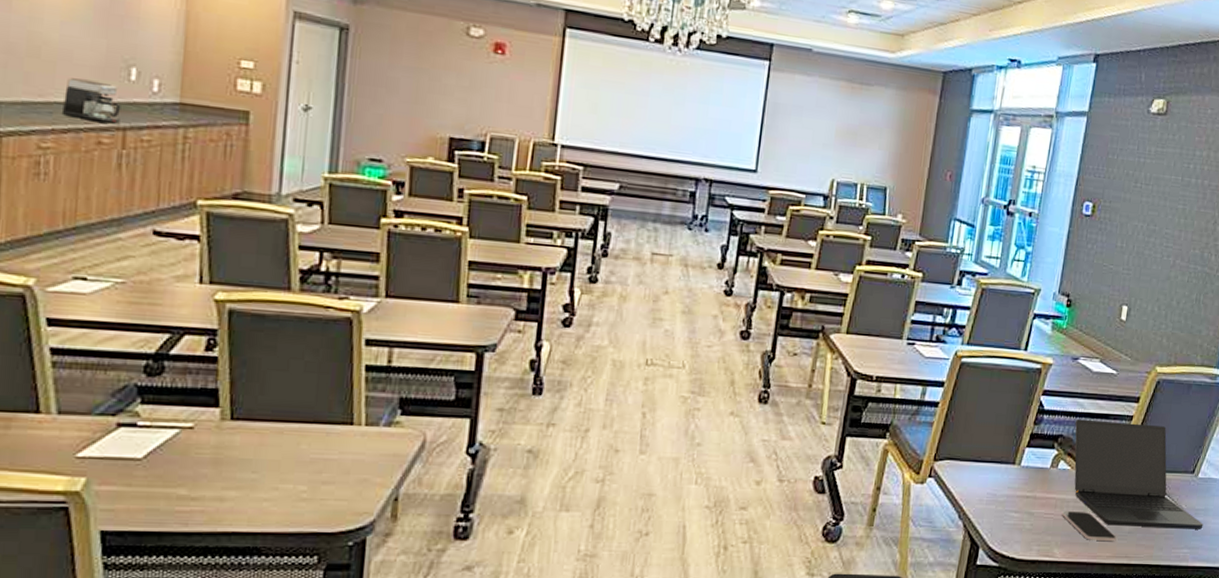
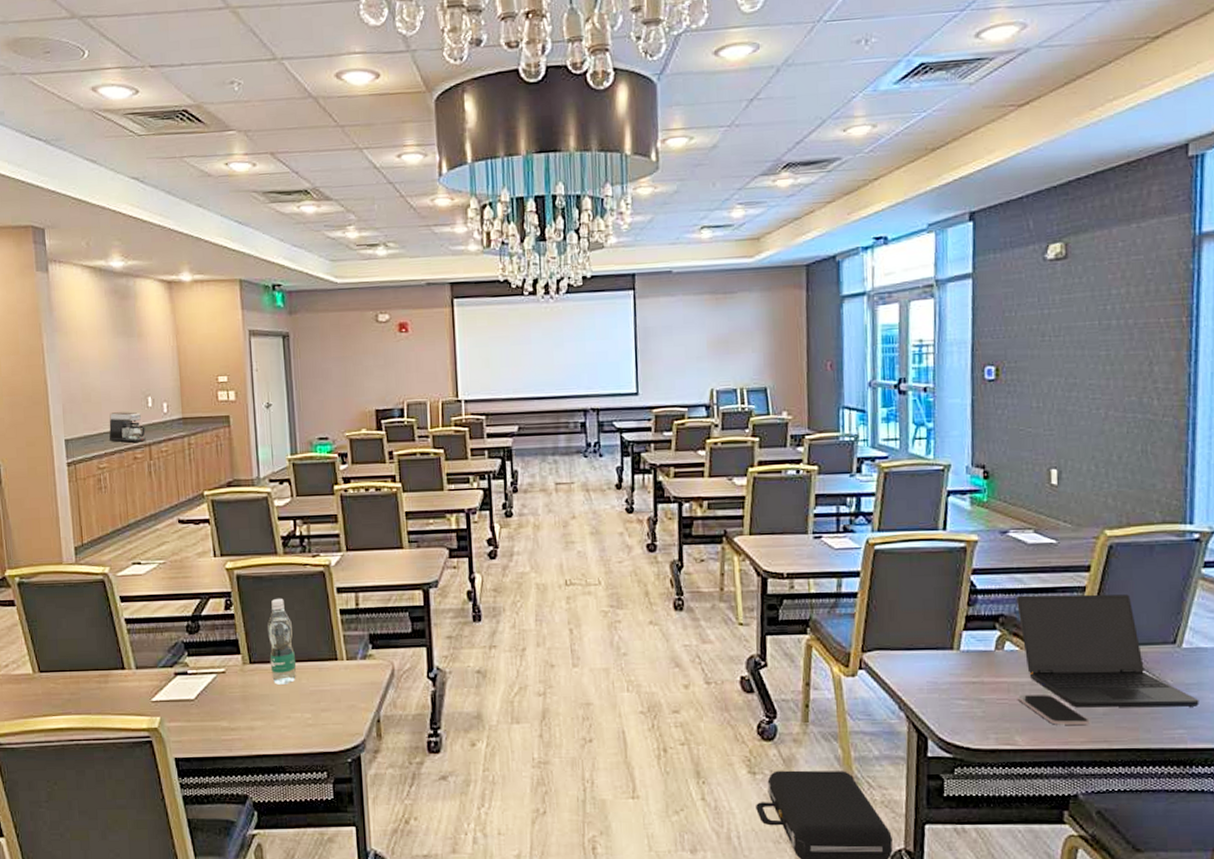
bottle: none [259,343,299,449] -> present [267,598,297,685]

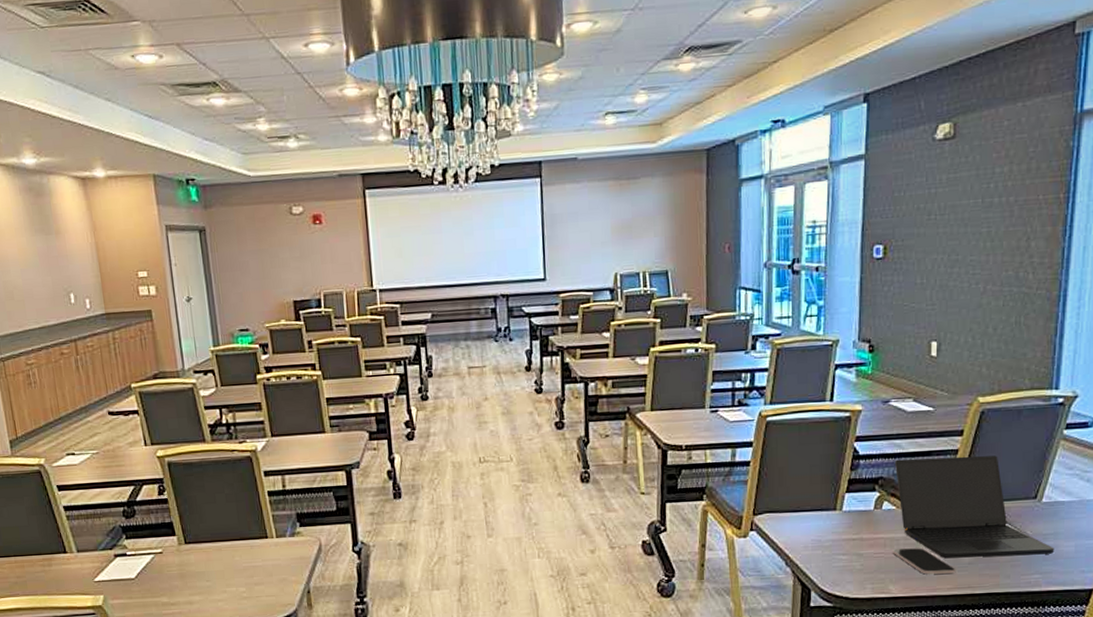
coffee maker: present [109,412,146,443] -> none [33,308,71,339]
bottle: present [267,598,297,685] -> none [200,482,230,562]

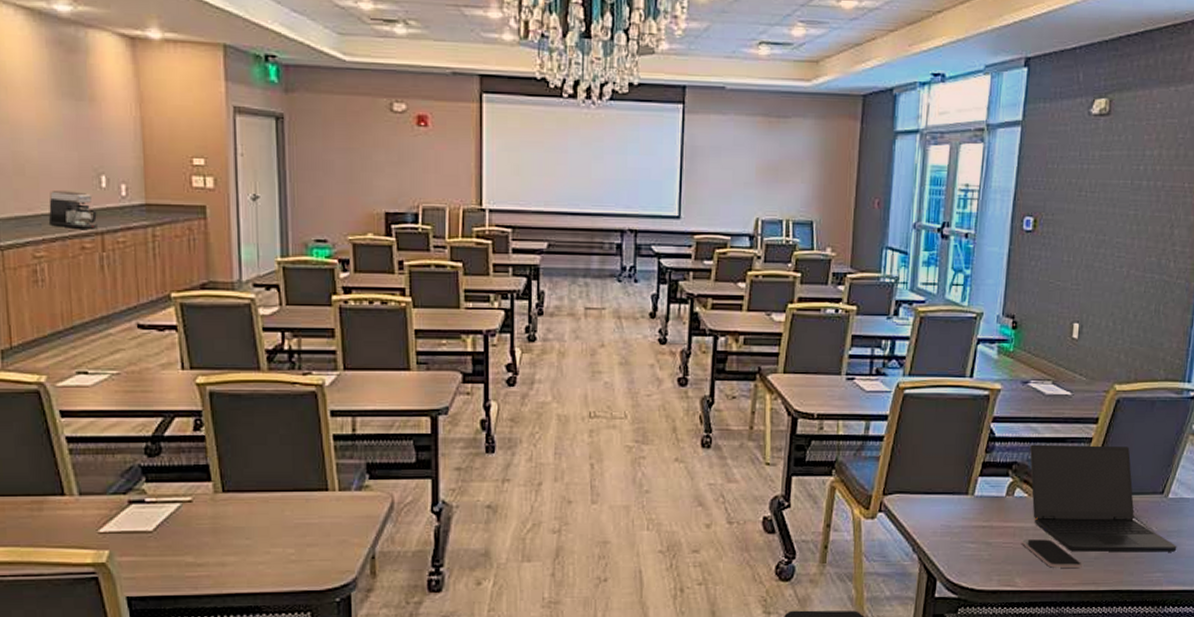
coffee maker: none [33,308,71,339] -> present [48,191,97,229]

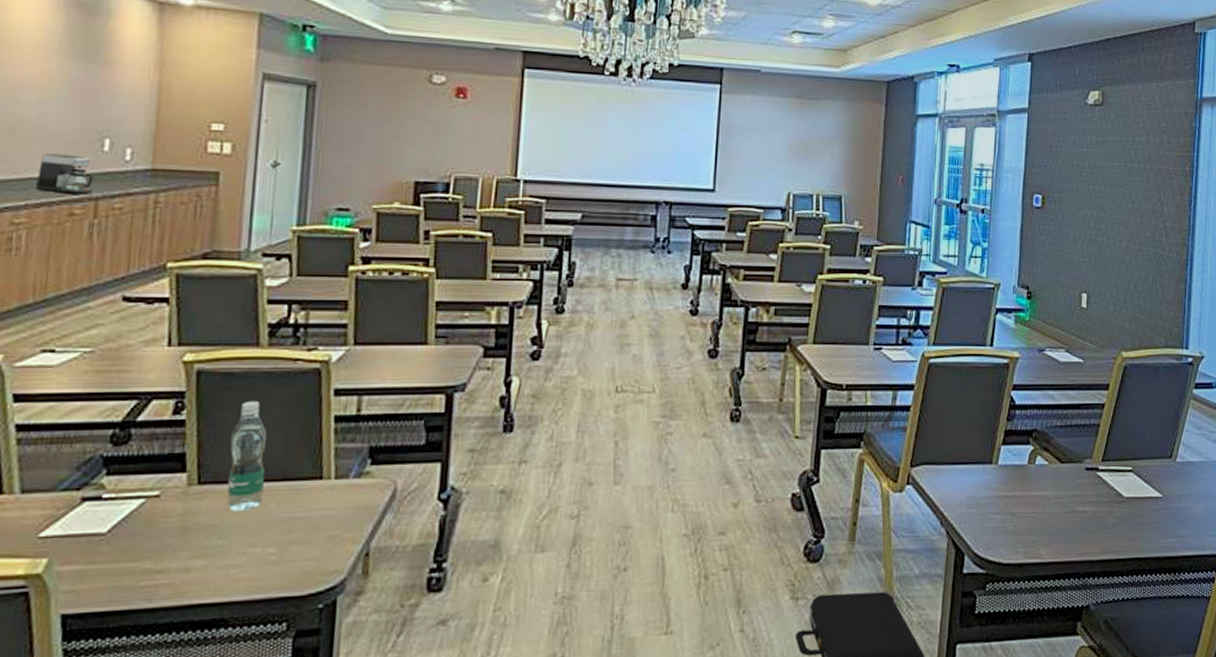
bottle: none [246,419,280,516] -> present [227,400,268,511]
smartphone: present [1021,539,1082,568] -> none [1044,507,1102,537]
laptop: present [1030,444,1177,552] -> none [1048,411,1188,520]

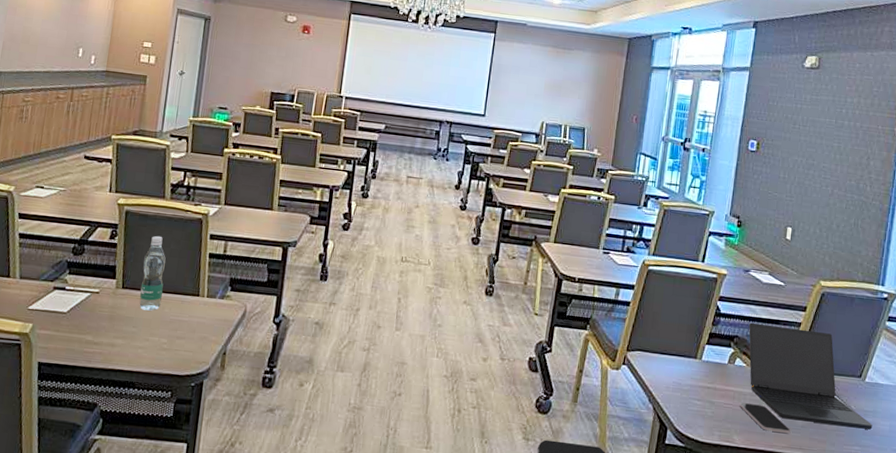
coffee maker: present [34,154,94,195] -> none [38,56,72,85]
smartphone: none [1044,507,1102,537] -> present [739,403,791,433]
laptop: none [1048,411,1188,520] -> present [749,322,873,430]

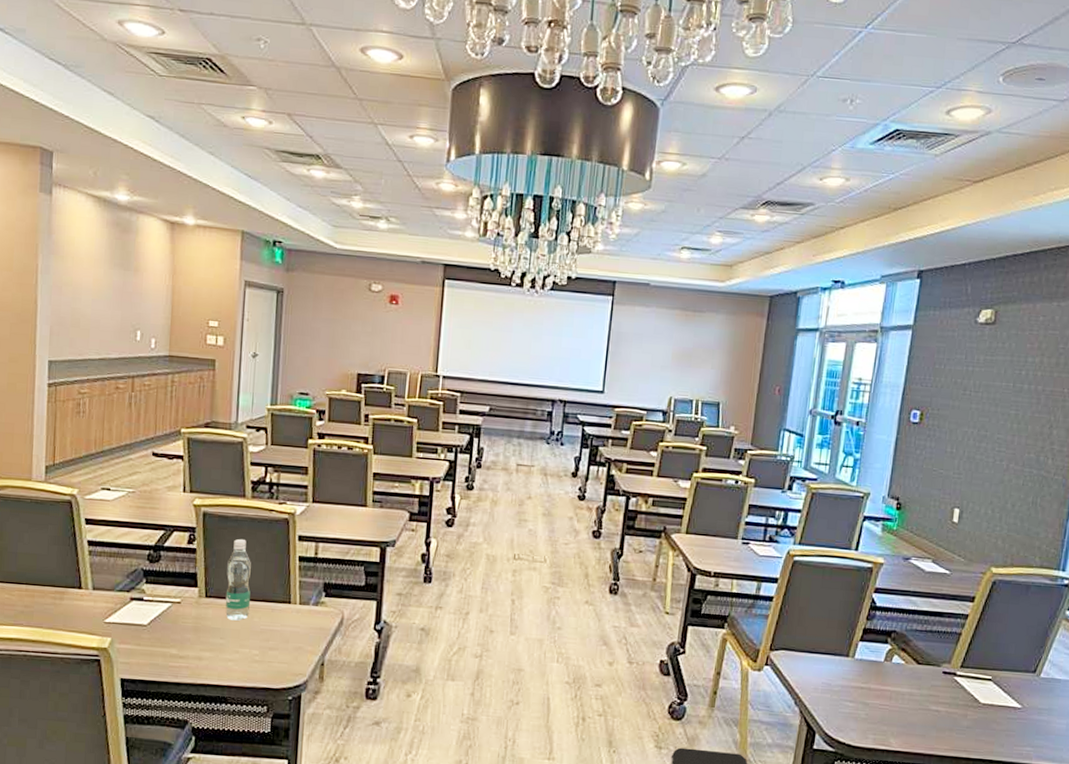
smartphone: present [739,403,791,433] -> none [896,703,955,735]
laptop: present [749,322,873,430] -> none [908,616,1048,729]

